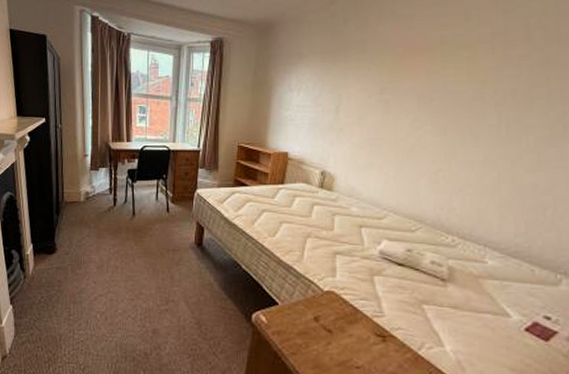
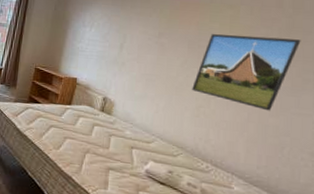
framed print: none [427,77,558,167] -> present [192,34,301,111]

